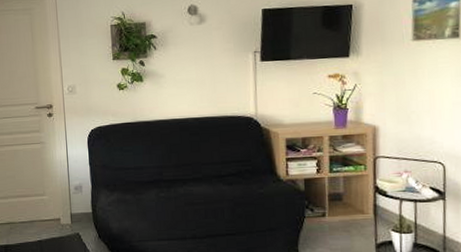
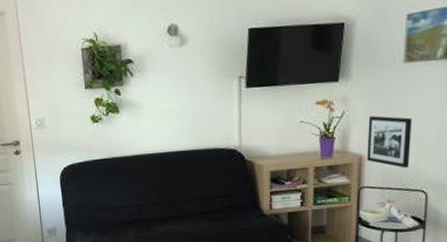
picture frame: none [380,89,425,140] -> present [367,116,412,169]

